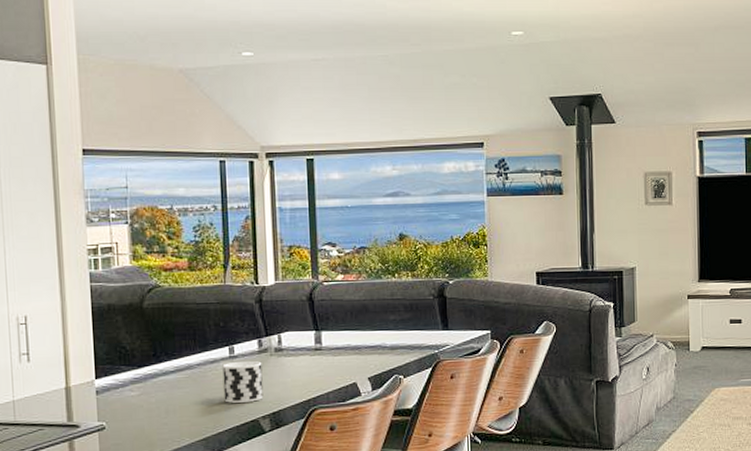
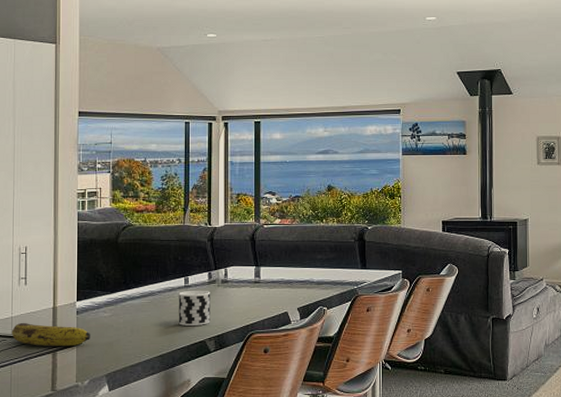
fruit: none [14,406,115,434] -> present [11,322,90,347]

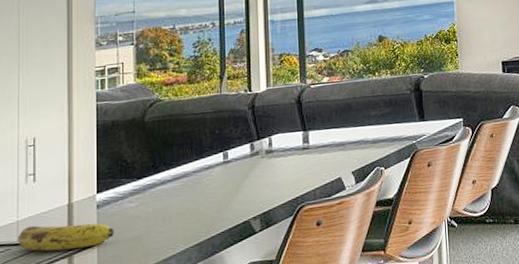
cup: present [178,290,211,327] -> none [217,164,255,207]

